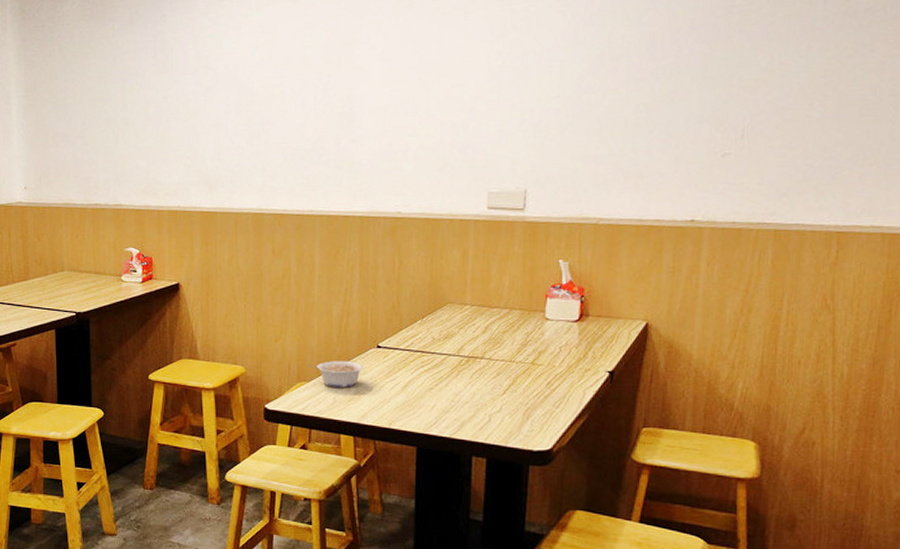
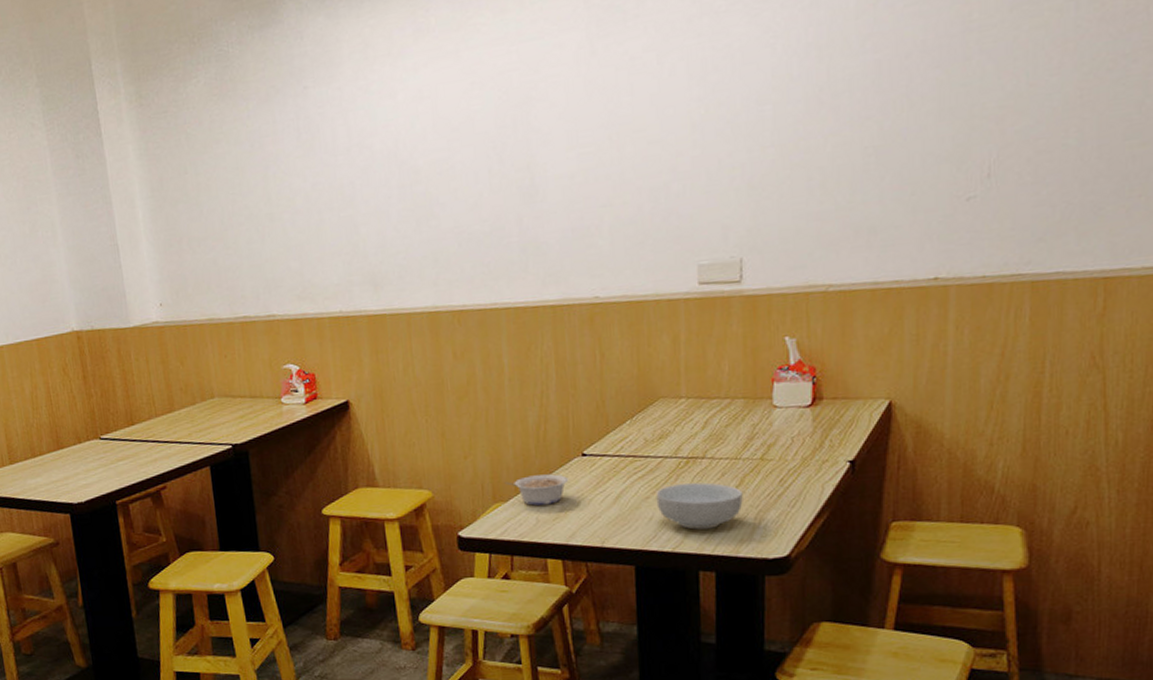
cereal bowl: none [439,379,514,420] -> present [656,482,743,530]

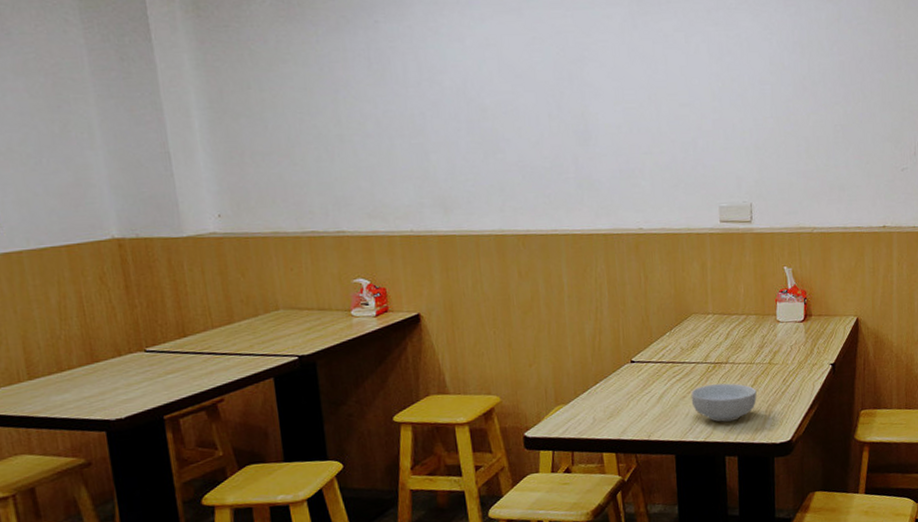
legume: present [504,474,569,506] -> none [565,378,620,407]

